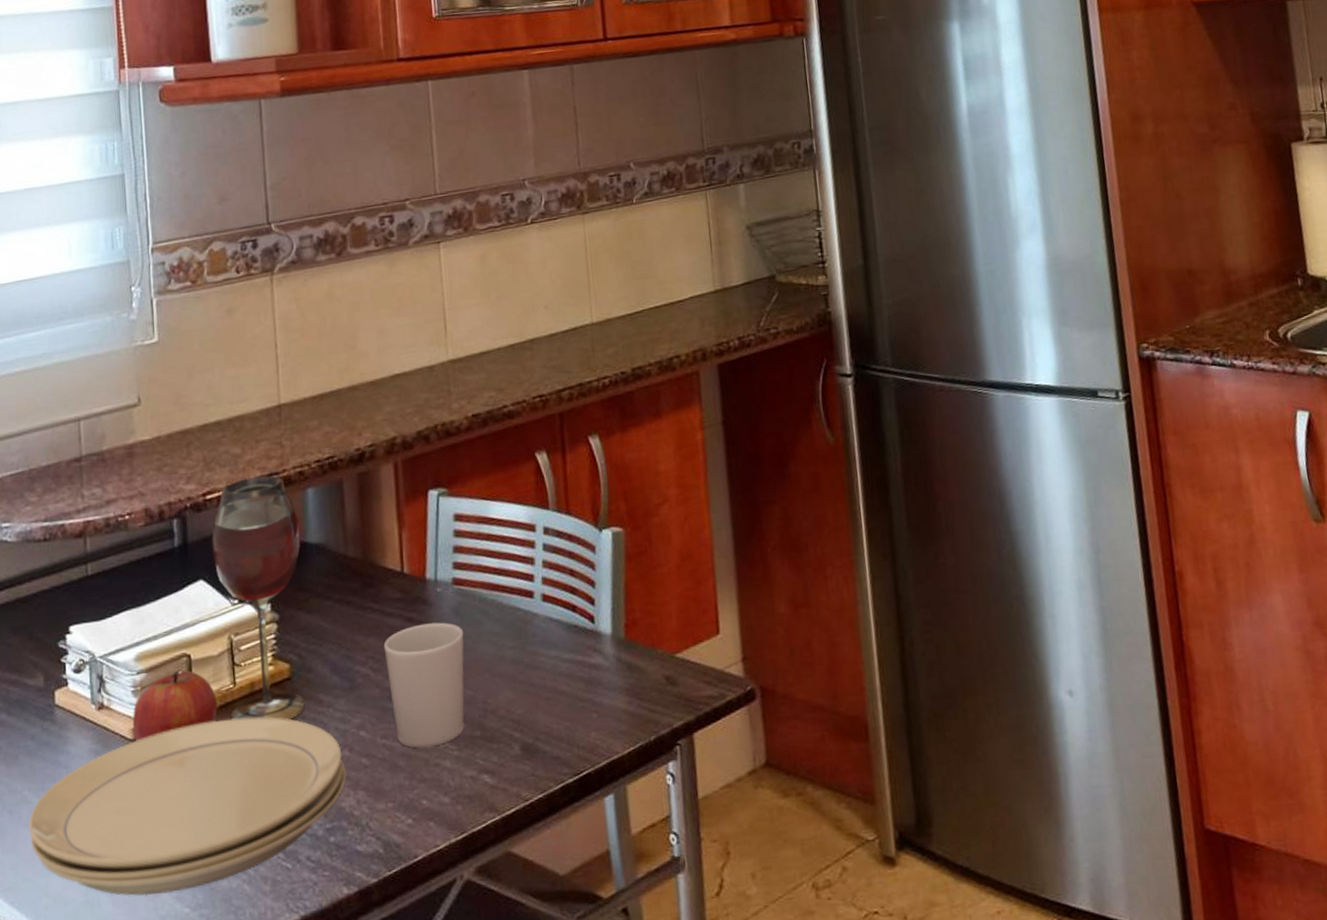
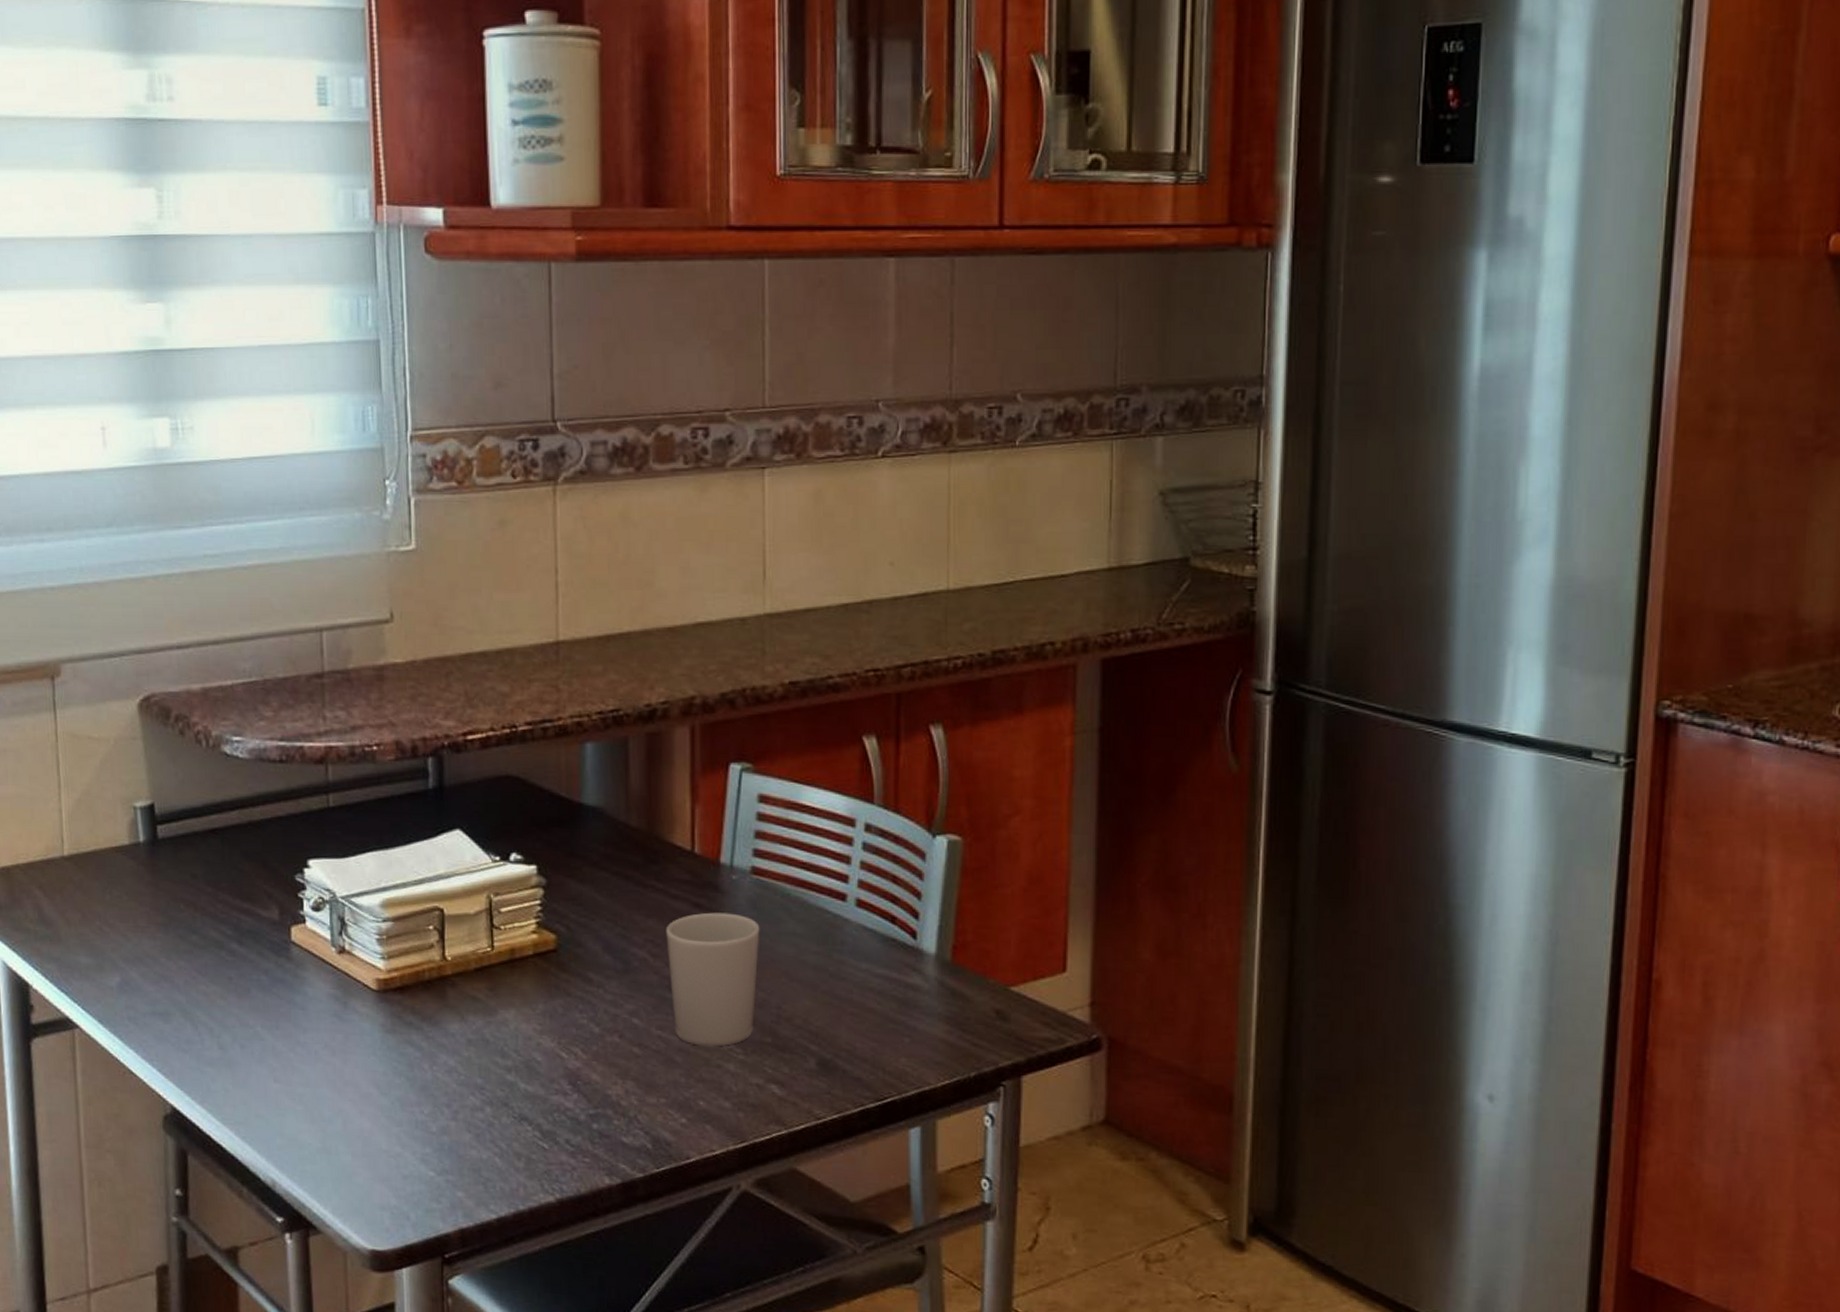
plate: present [28,717,346,896] -> none [261,983,615,1154]
fruit: present [132,670,218,741] -> none [376,925,472,993]
wineglass: present [211,476,305,720] -> none [472,722,575,995]

